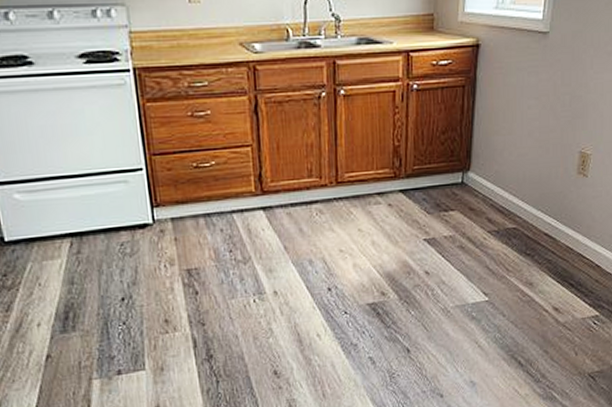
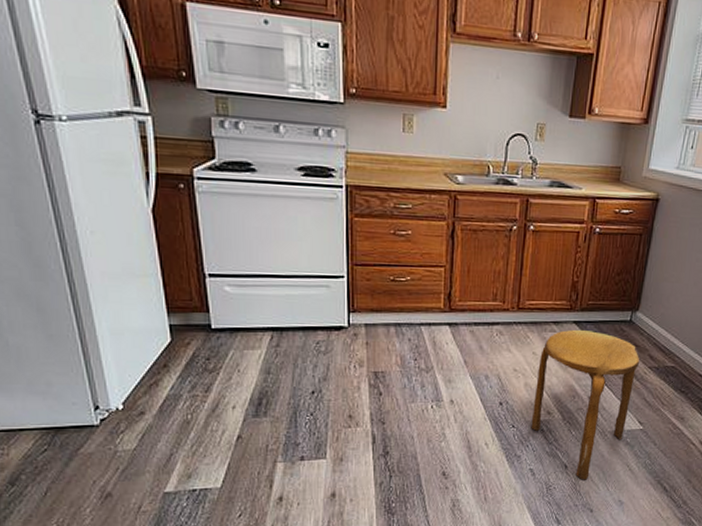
stool: none [364,198,478,364] -> present [531,329,640,480]

